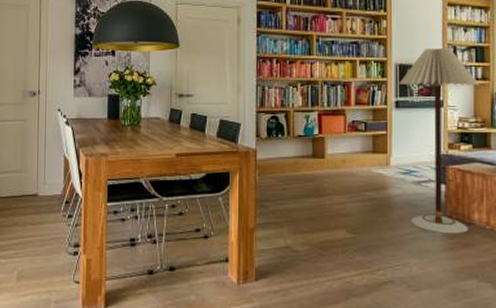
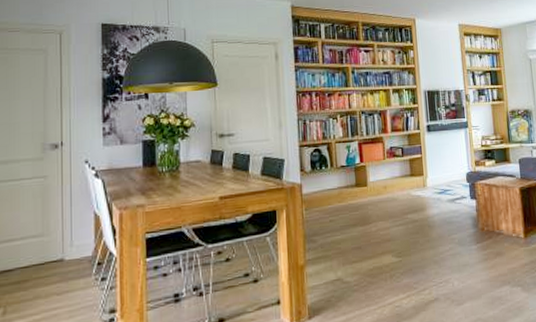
floor lamp: present [399,47,480,234] -> none [429,73,498,246]

